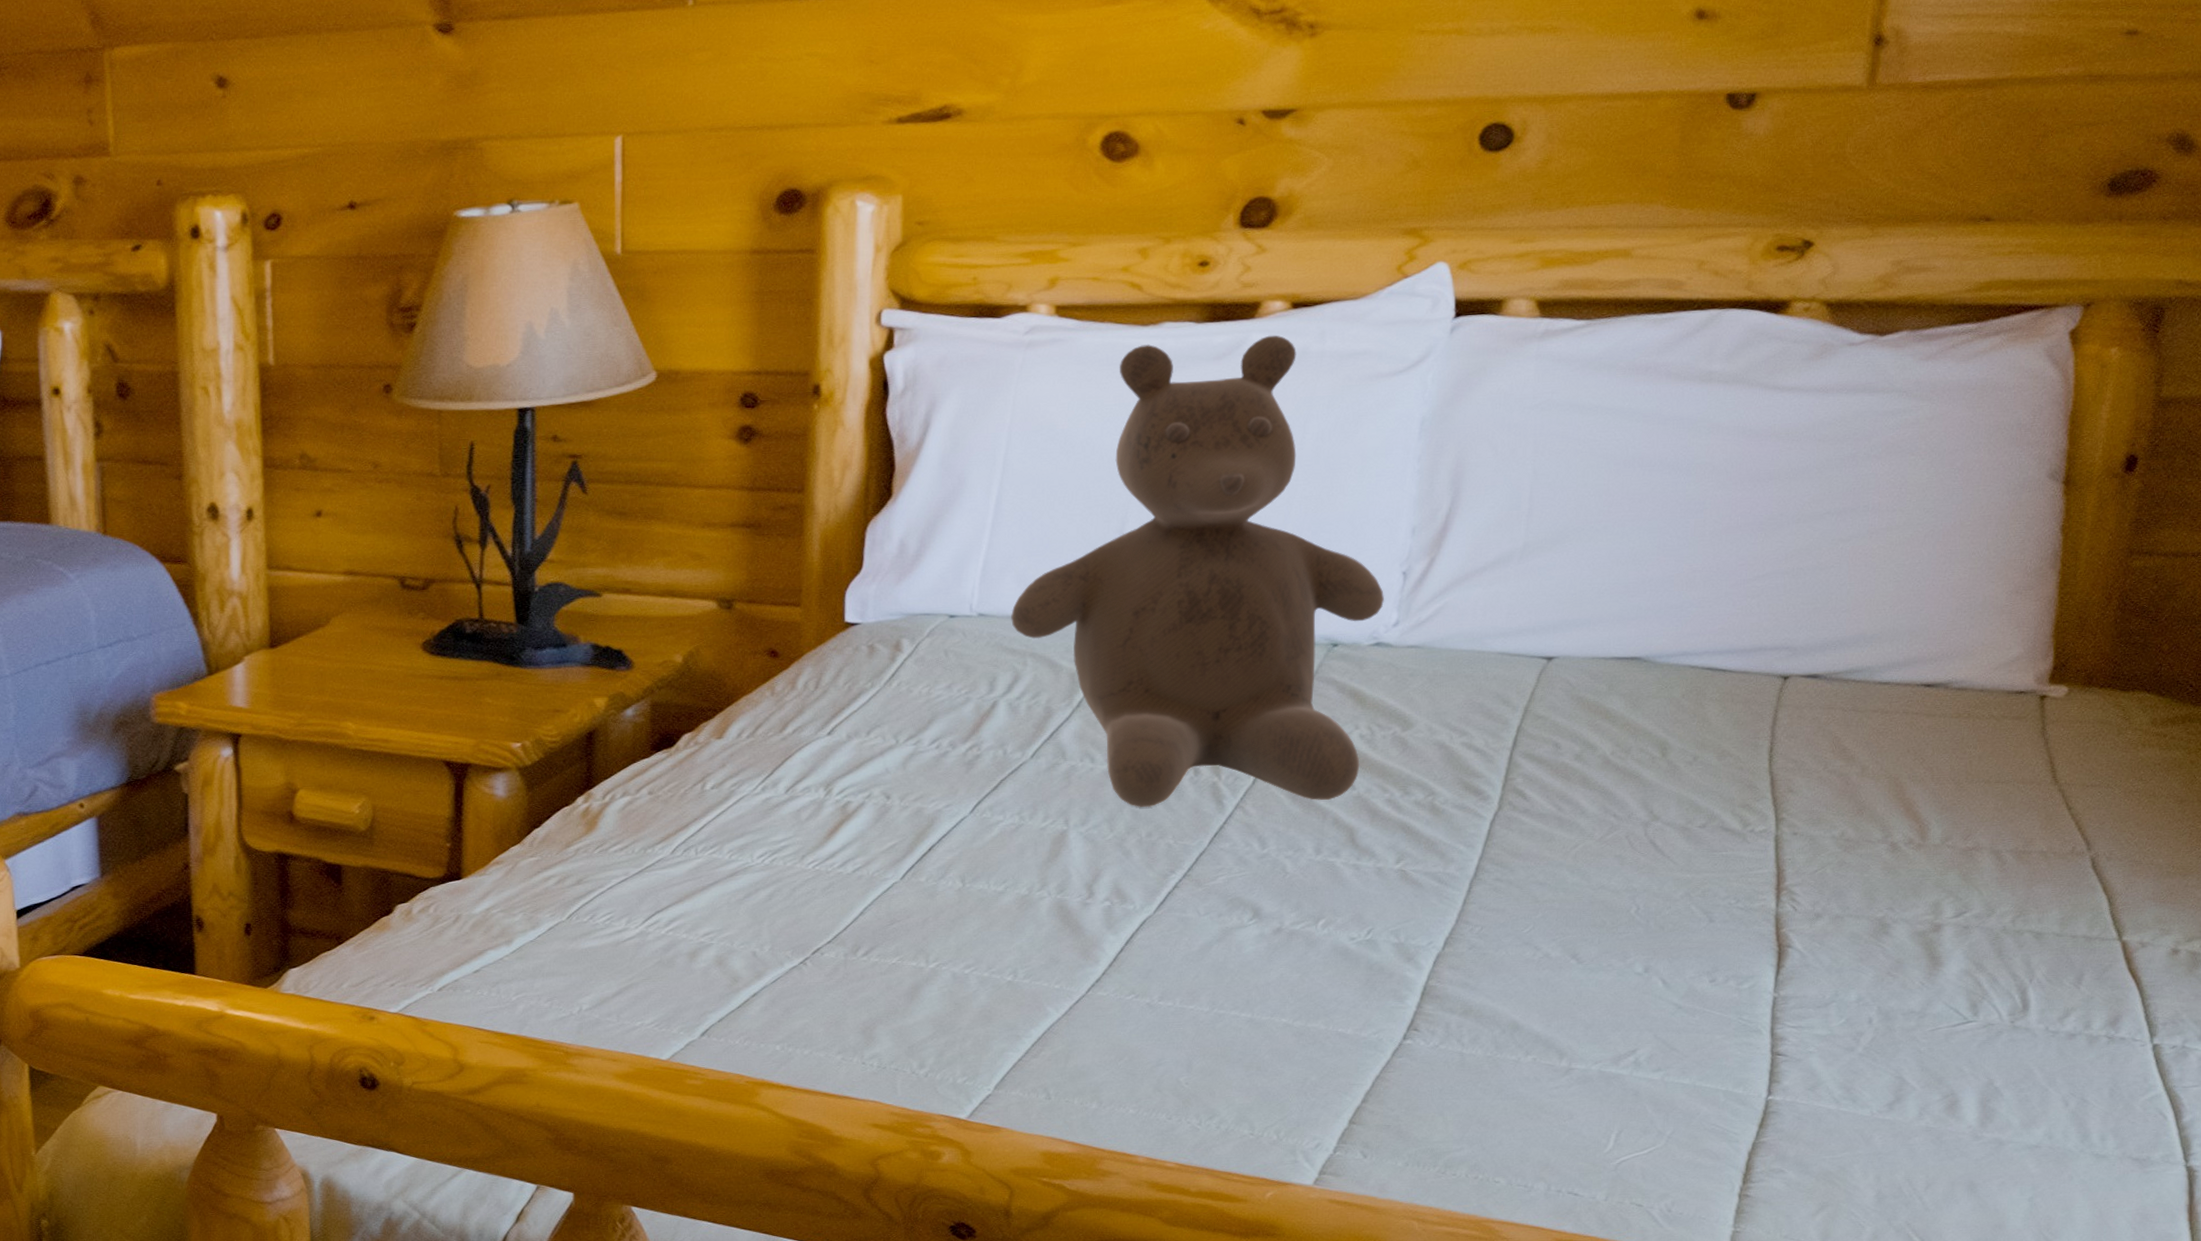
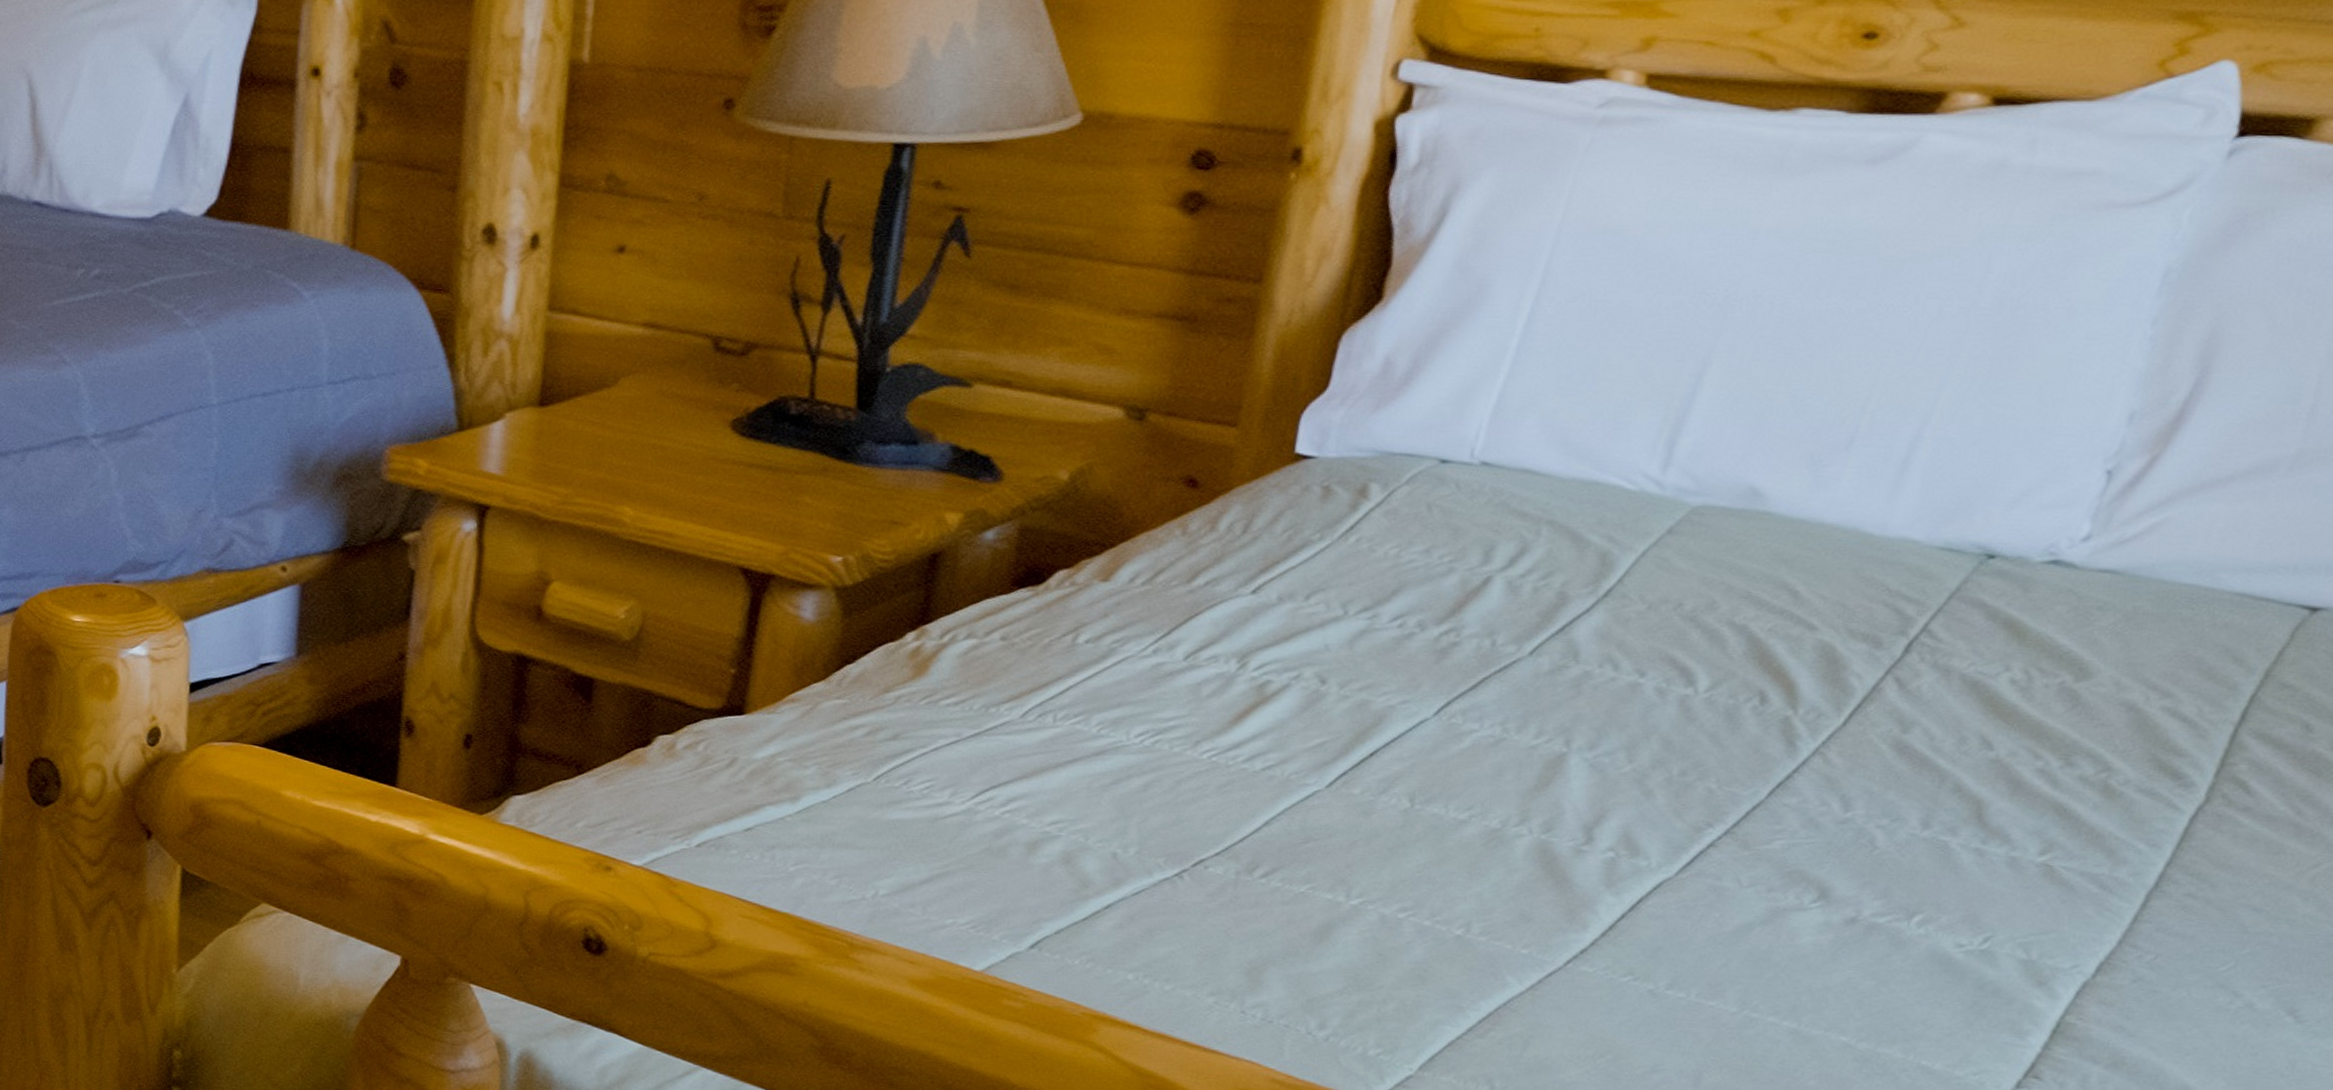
teddy bear: present [1011,335,1385,808] -> none [1526,135,2075,760]

